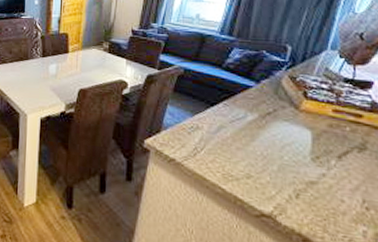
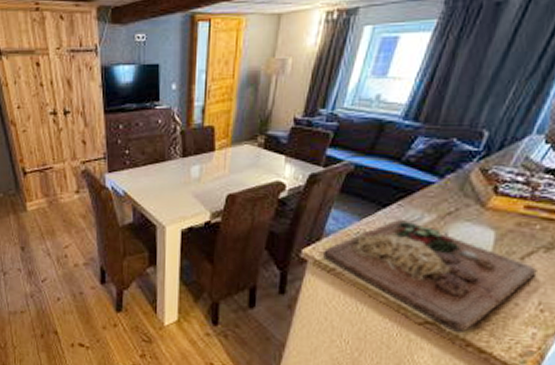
cutting board: none [162,116,356,228] -> present [322,218,537,334]

